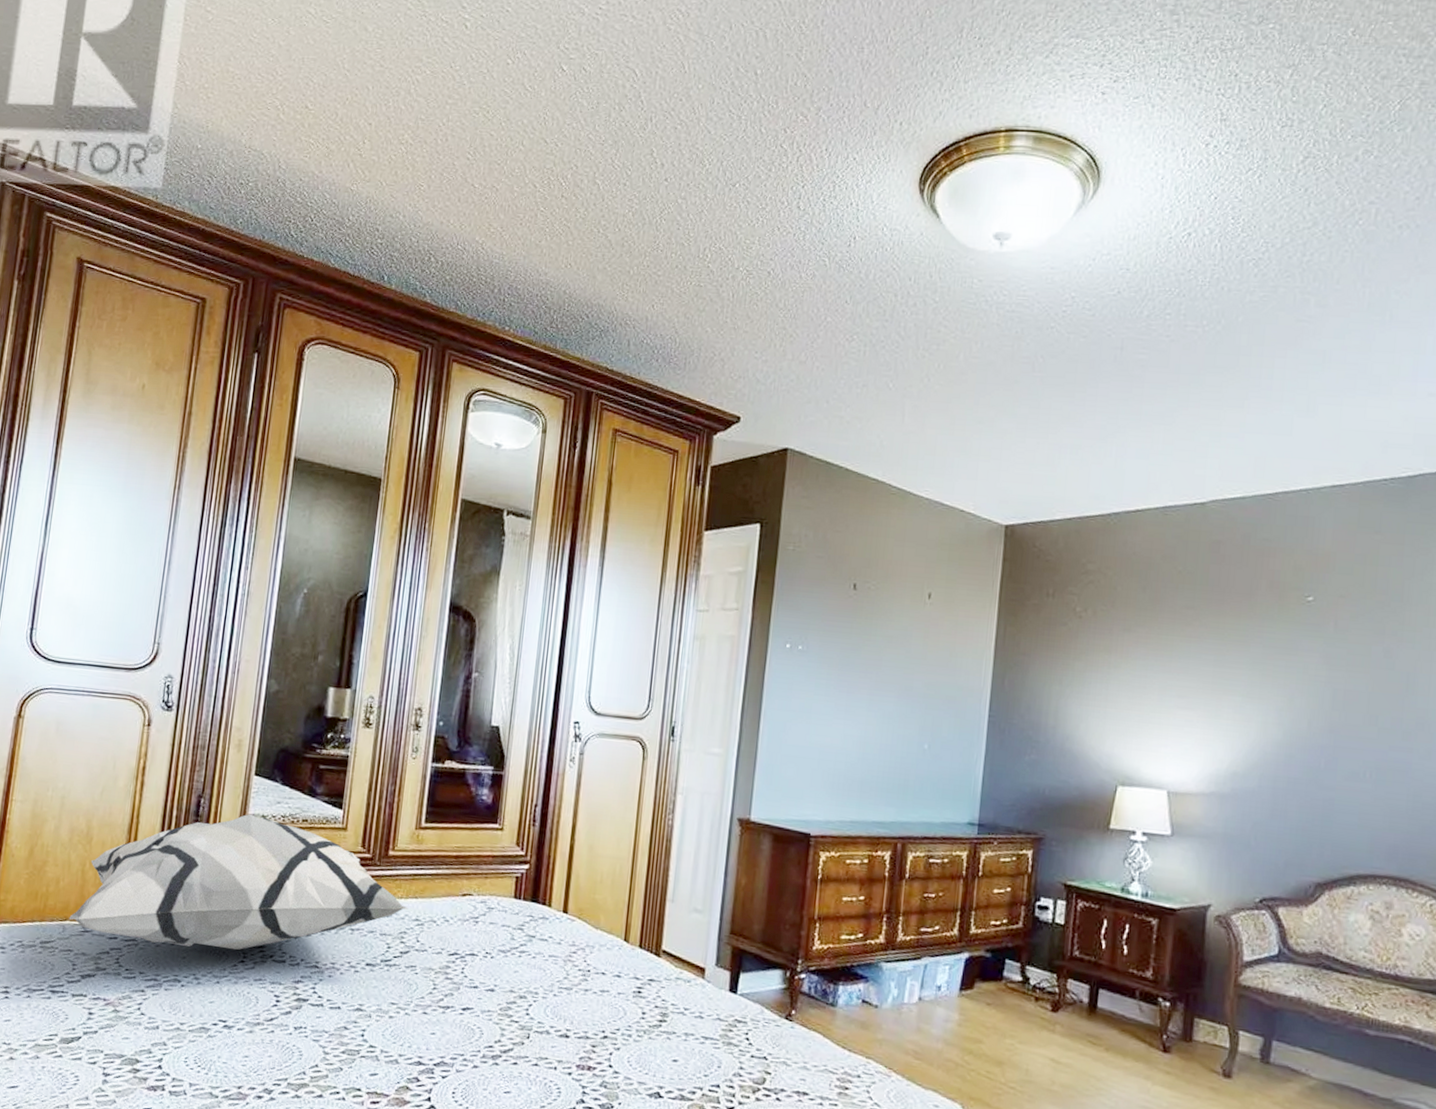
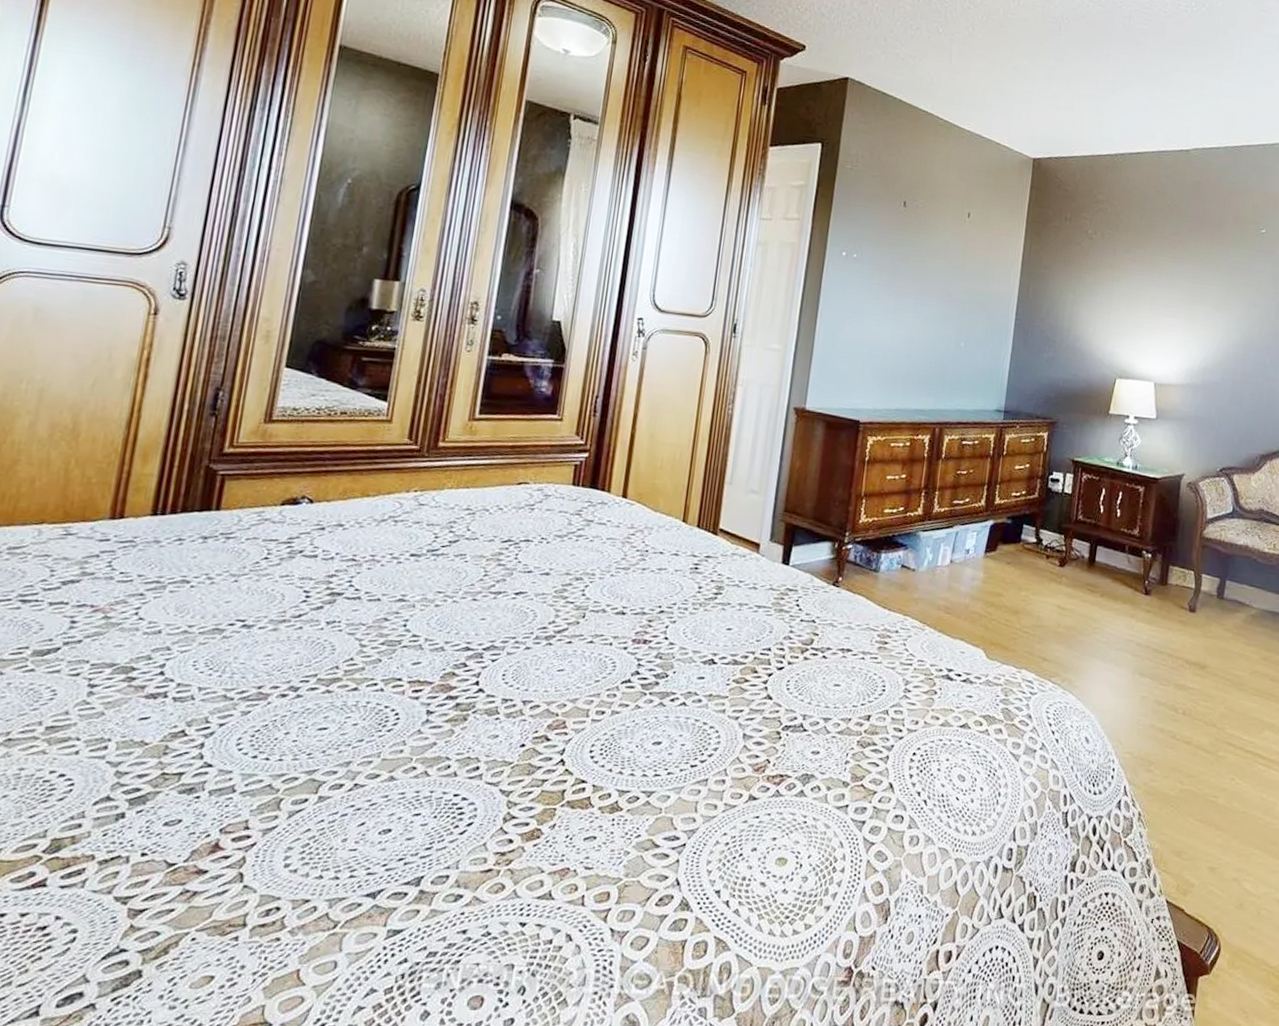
decorative pillow: present [69,814,409,950] -> none [46,406,460,547]

